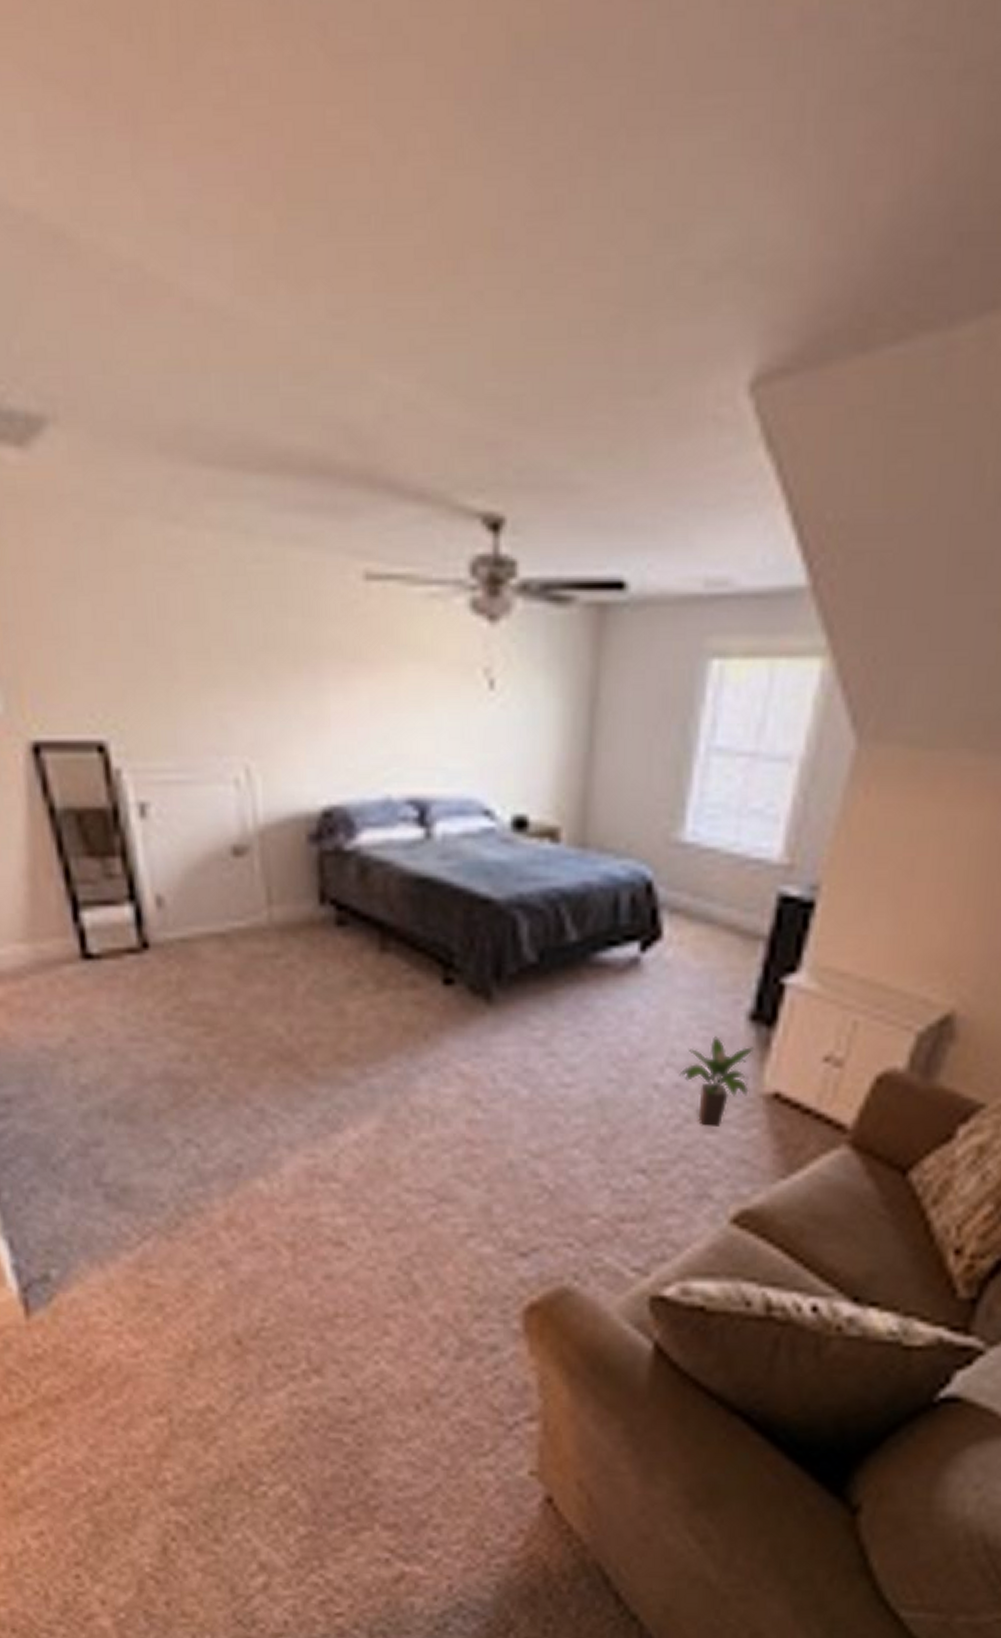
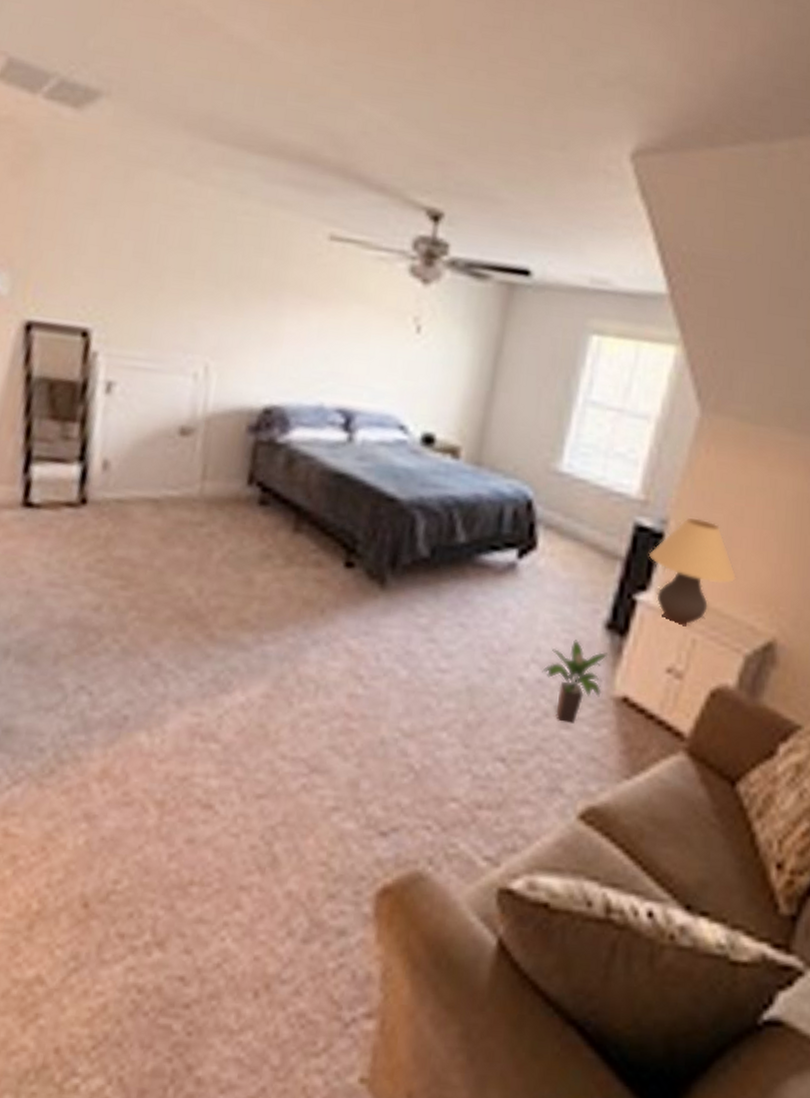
table lamp: none [796,878,905,1005] -> present [648,518,736,625]

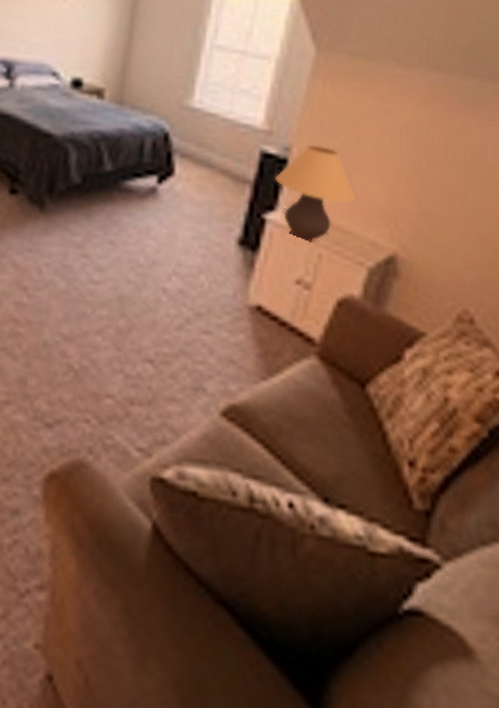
potted plant: present [542,640,608,723] -> none [183,255,241,329]

